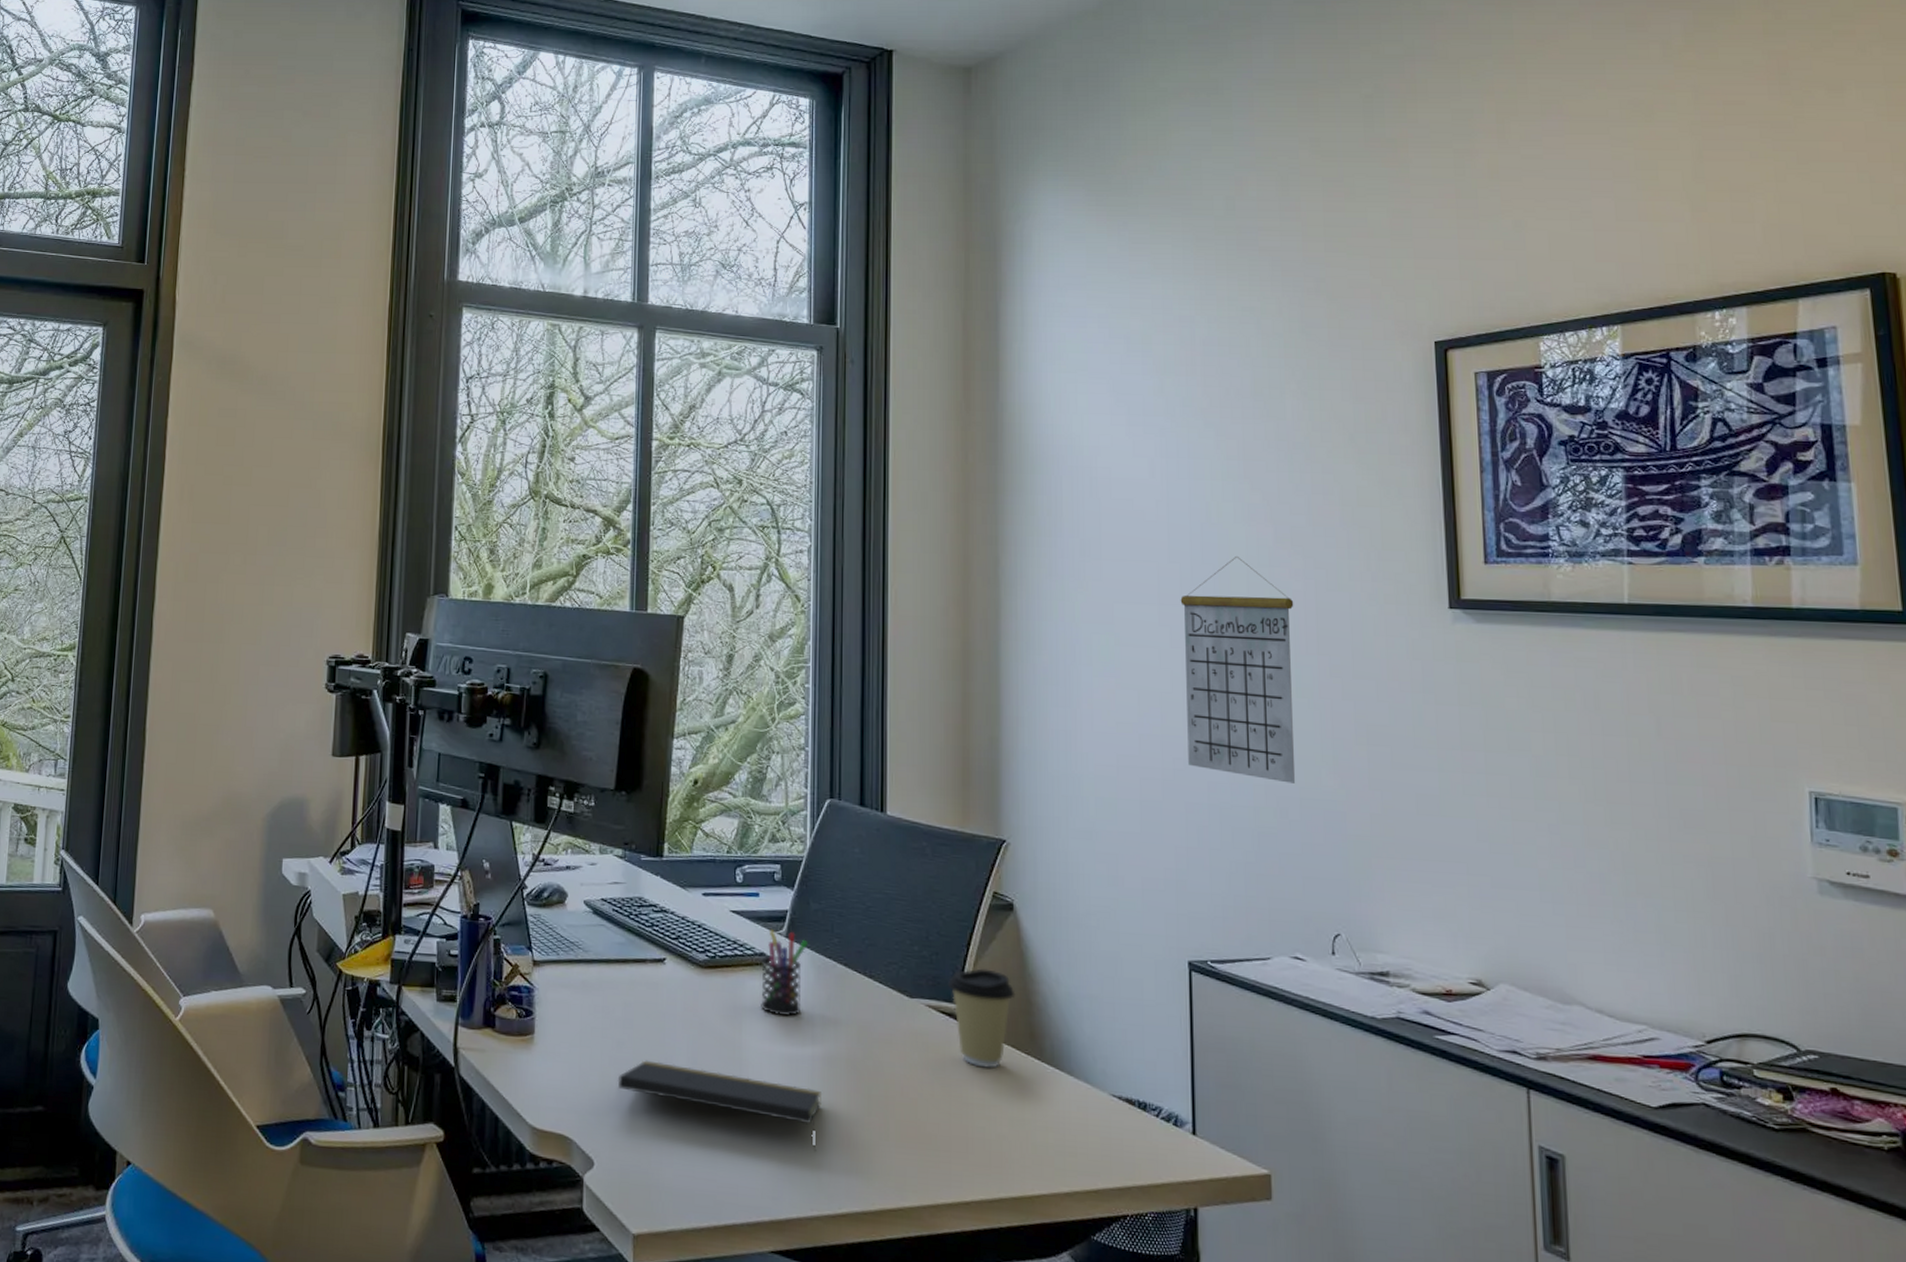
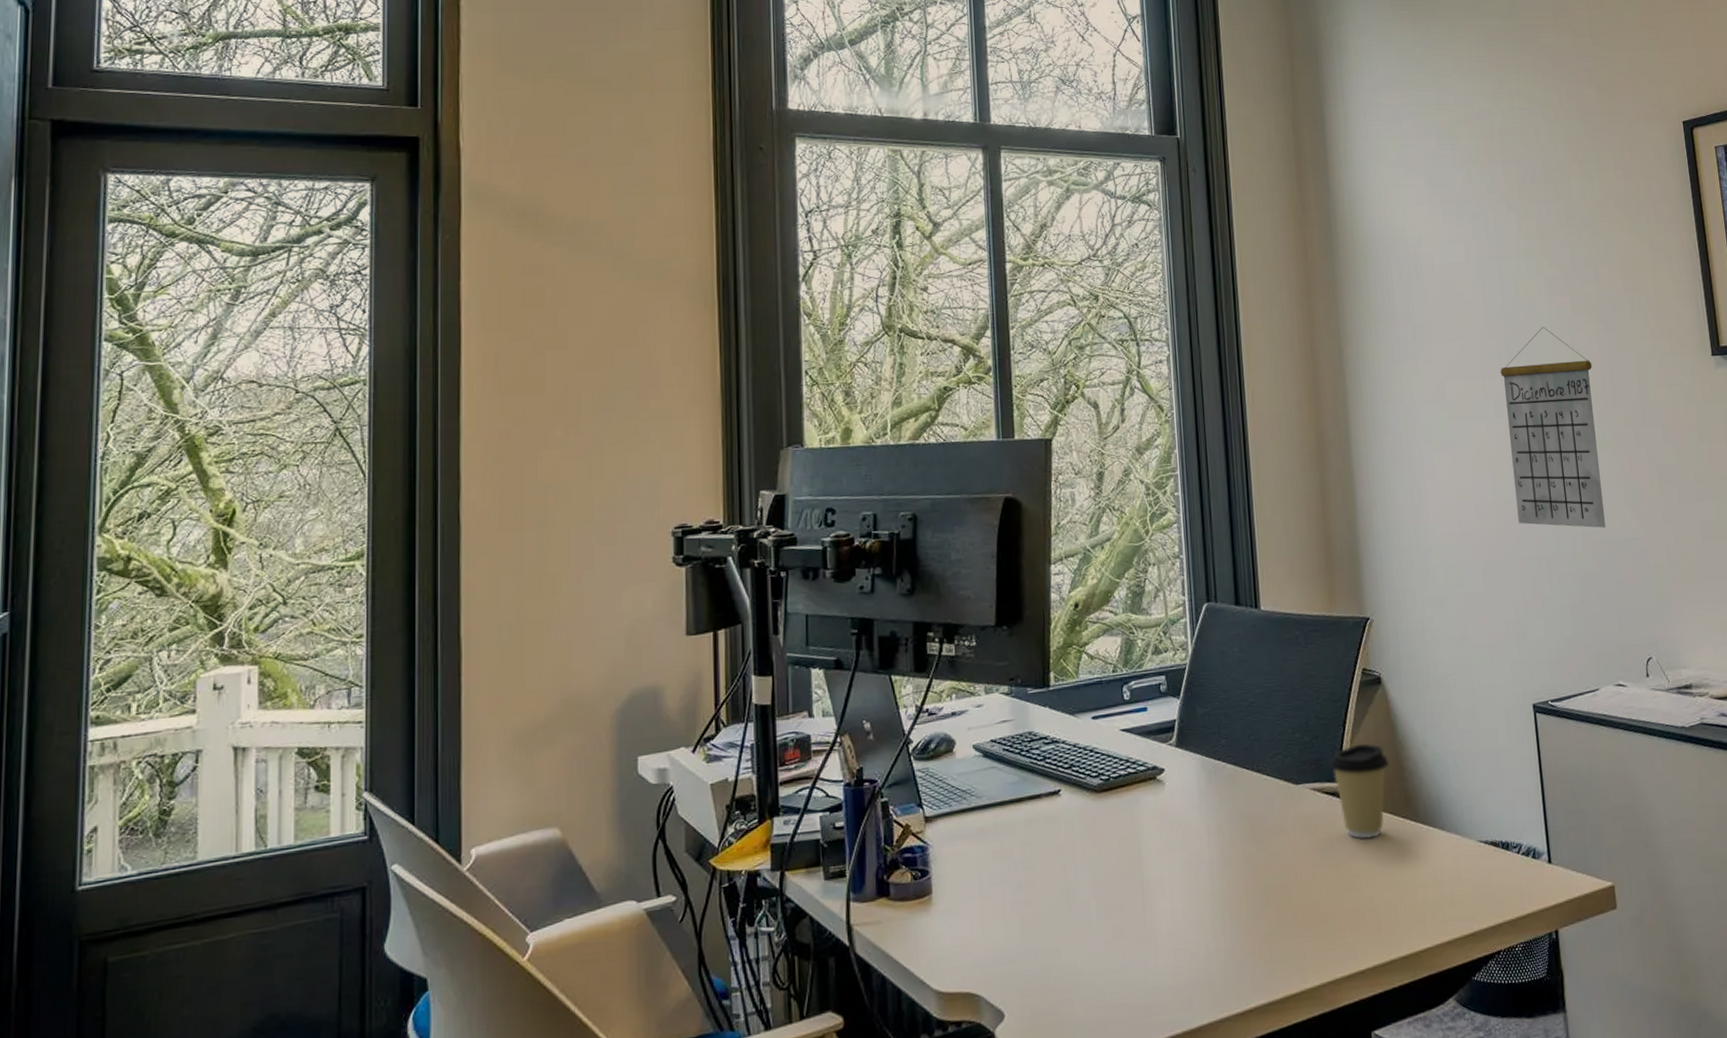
notepad: present [617,1060,823,1151] -> none [1021,892,1223,953]
pen holder: present [761,928,809,1016] -> none [1154,740,1198,826]

